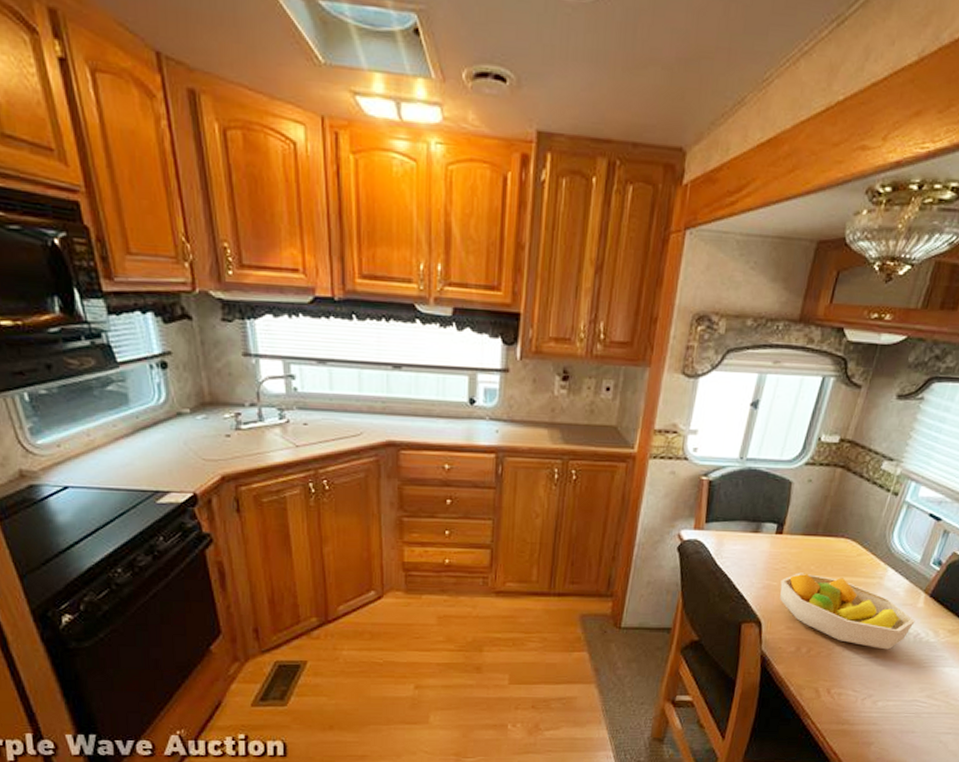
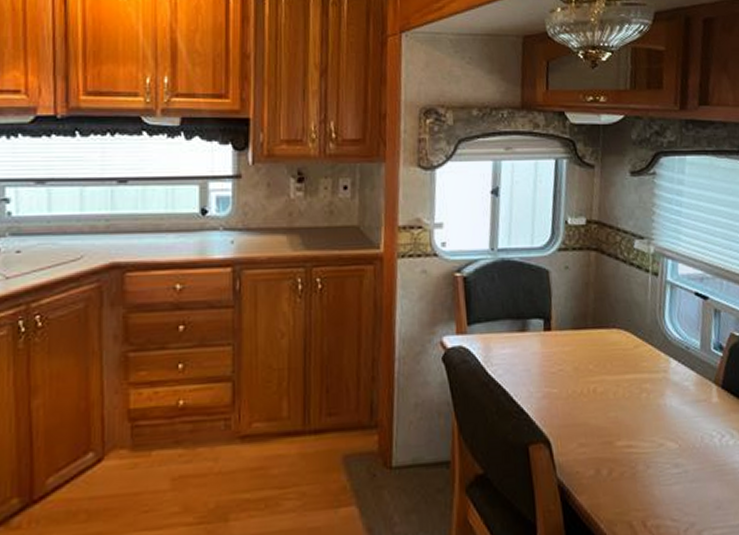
fruit bowl: present [780,572,915,650] -> none [561,374,715,461]

